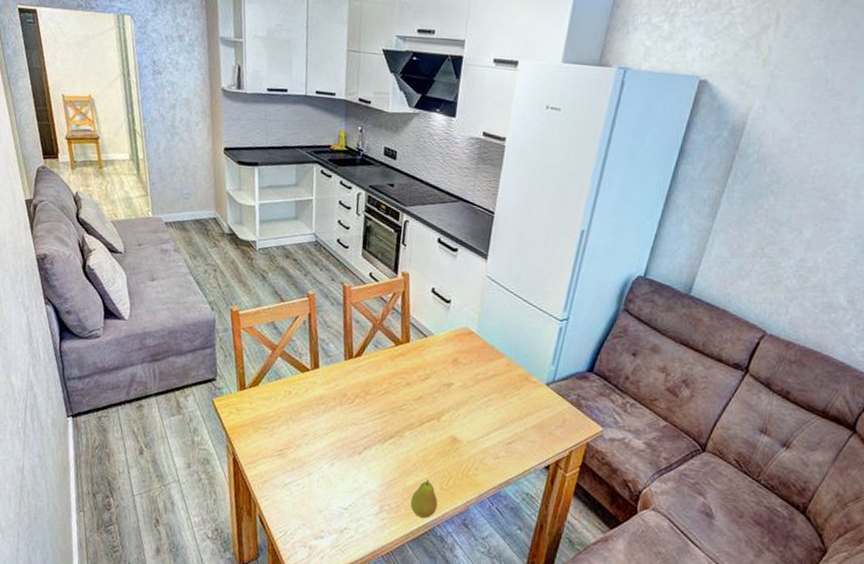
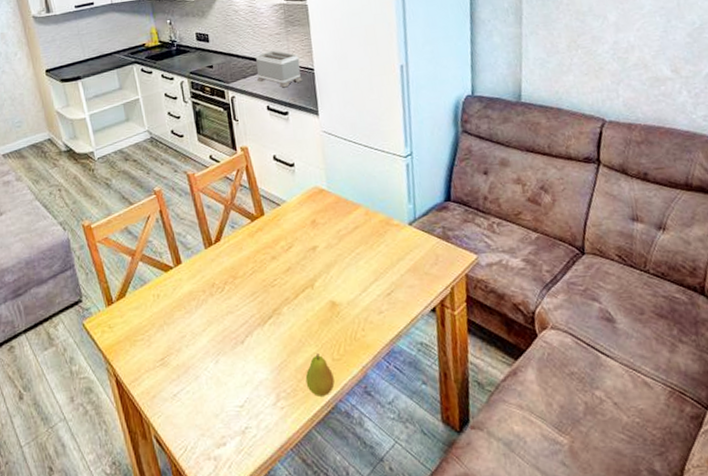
toaster: none [435,183,483,225] -> present [256,50,303,88]

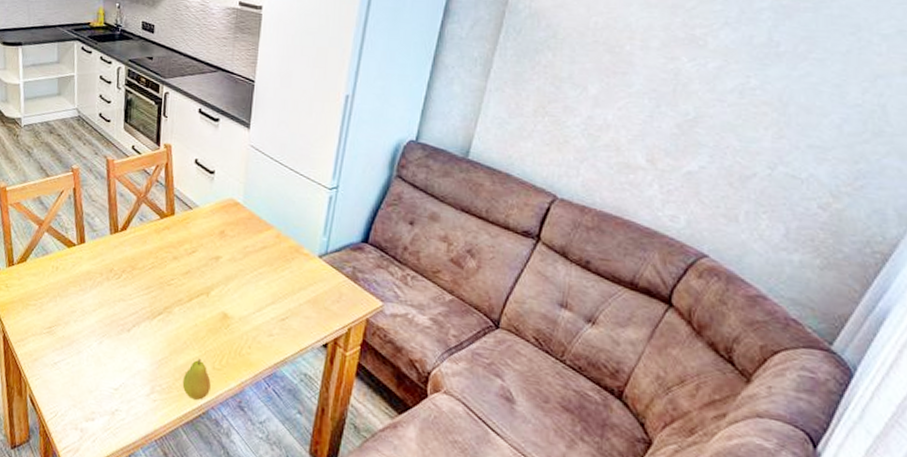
toaster: present [256,50,303,88] -> none [195,53,242,94]

